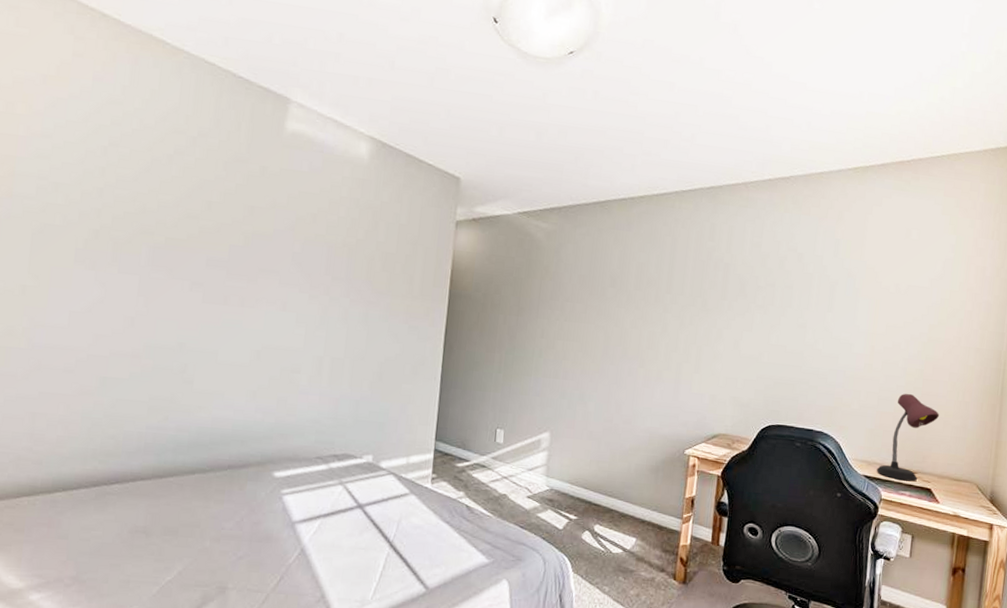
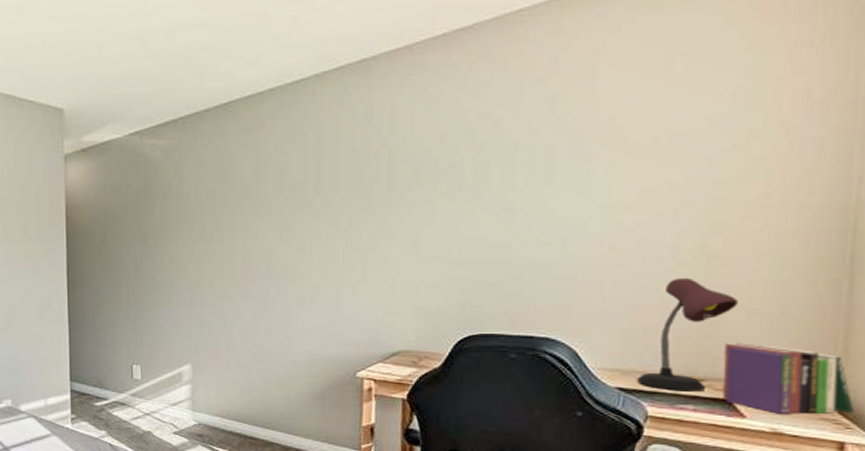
books: none [927,445,999,503] -> present [722,343,854,414]

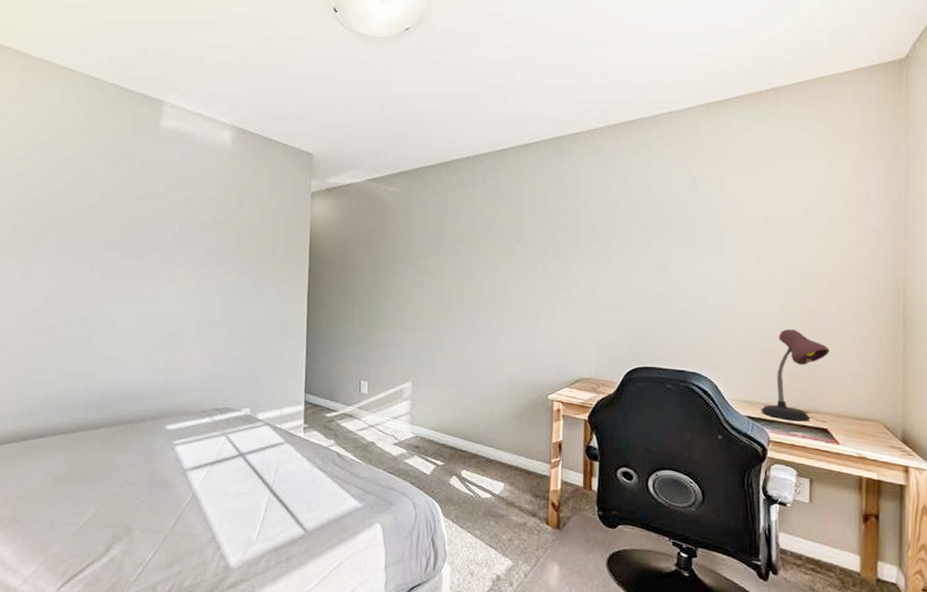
books: present [722,343,854,414] -> none [822,383,913,444]

